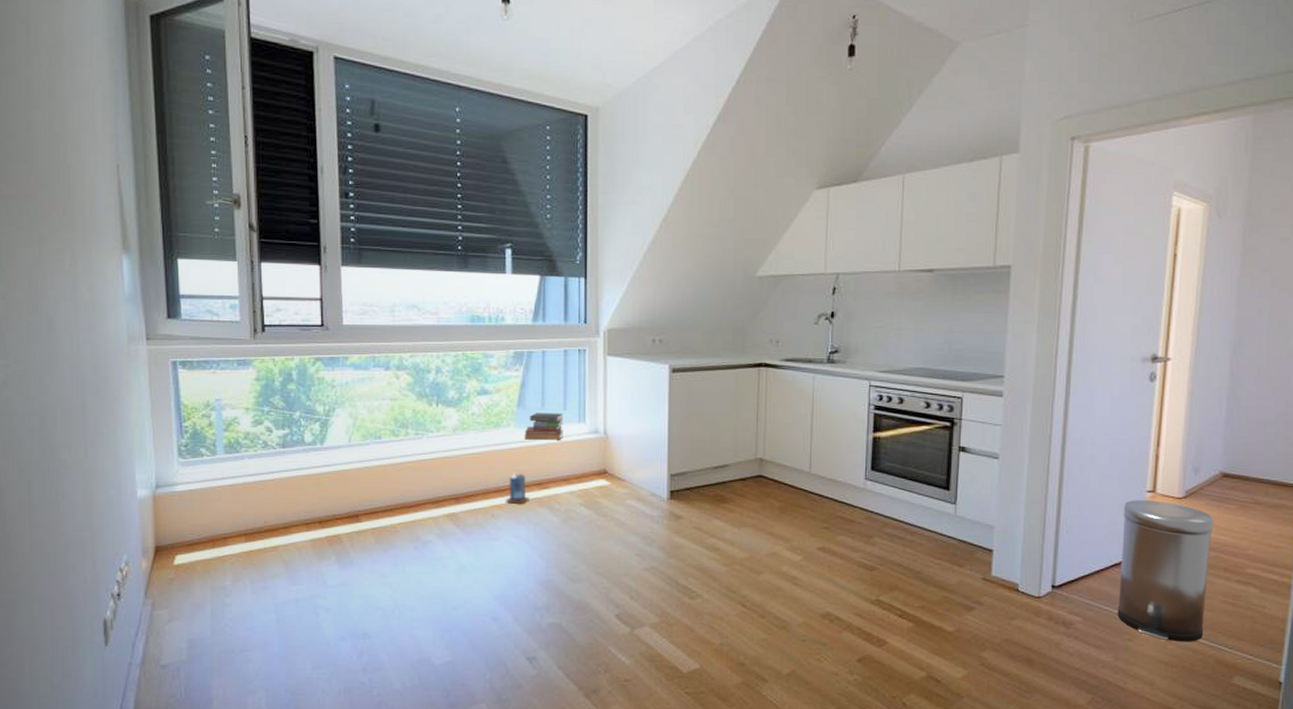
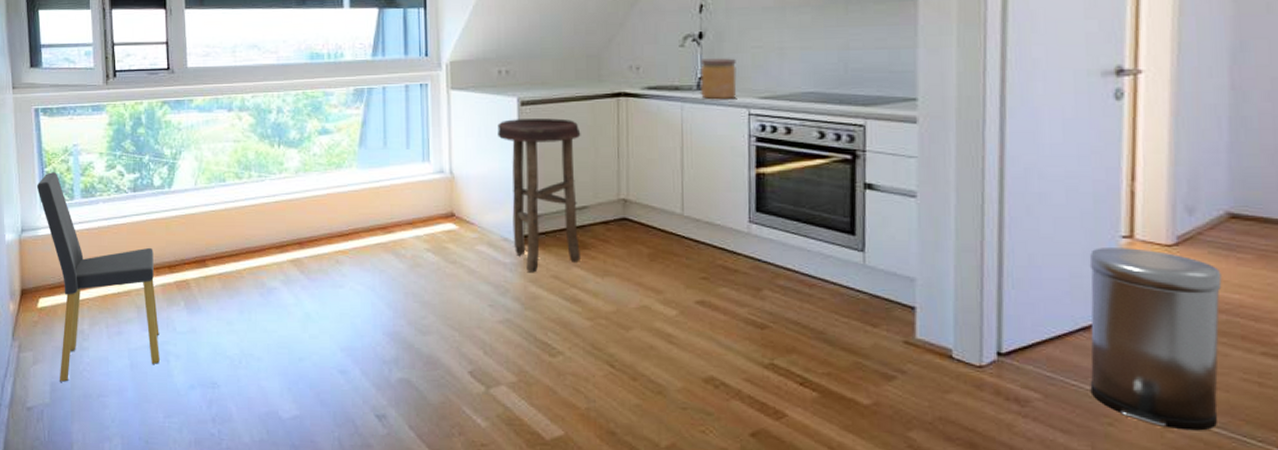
dining chair: none [173,427,308,638] -> present [36,172,160,382]
candle: present [505,472,531,504] -> none [349,215,375,249]
books: present [525,413,564,441] -> none [367,152,407,182]
stool: none [650,385,725,525] -> present [497,118,581,273]
jar: none [829,335,861,371] -> present [700,57,737,99]

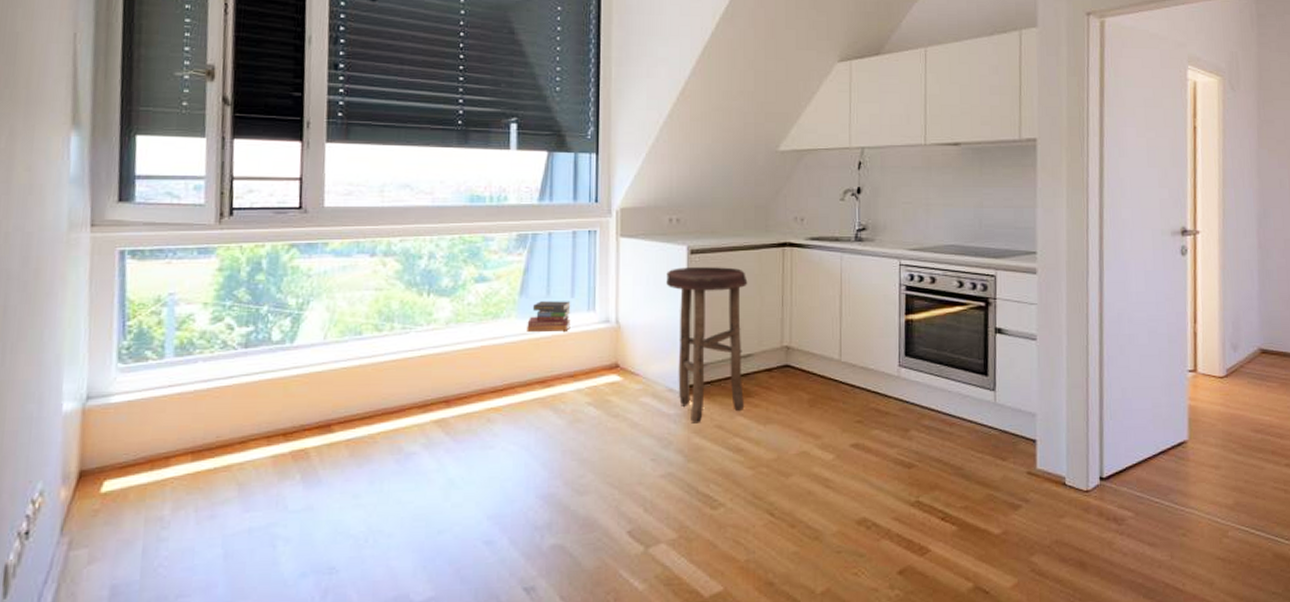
dining chair: present [36,172,160,382] -> none [113,326,266,583]
books: none [367,152,407,182] -> present [527,301,571,333]
jar: present [700,57,737,99] -> none [857,211,890,250]
pedal bin: present [1089,248,1222,431] -> none [1166,380,1258,535]

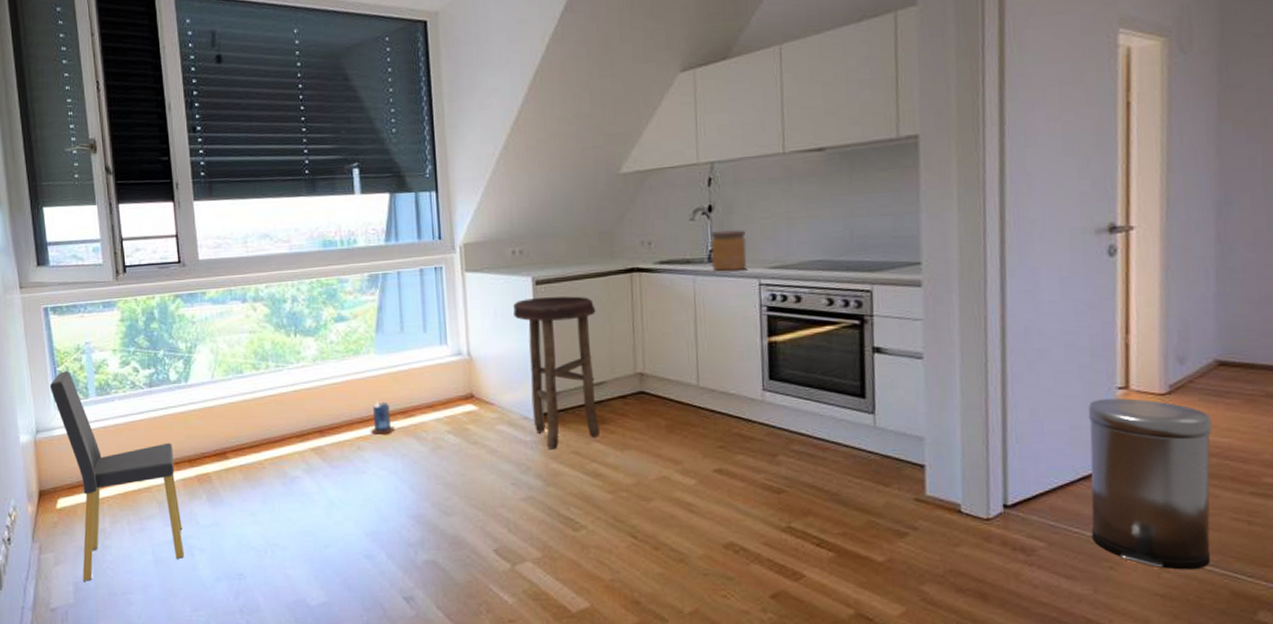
dining chair: none [113,326,266,583] -> present [49,371,184,581]
candle: none [502,369,532,405] -> present [370,400,396,434]
books: present [527,301,571,333] -> none [385,336,425,368]
jar: none [857,211,890,250] -> present [710,228,747,271]
pedal bin: none [1166,380,1258,535] -> present [1087,398,1212,570]

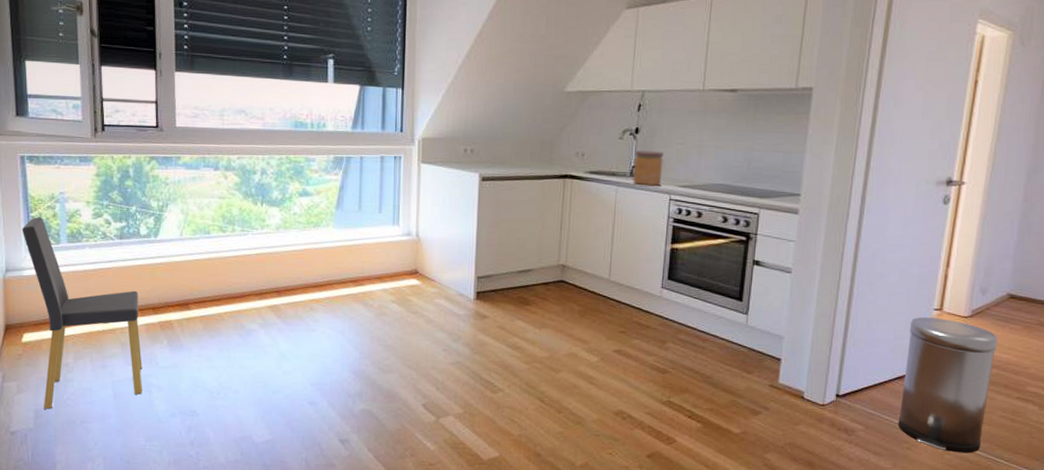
candle: present [370,400,396,434] -> none [323,269,346,299]
stool: present [513,296,600,450] -> none [460,192,531,324]

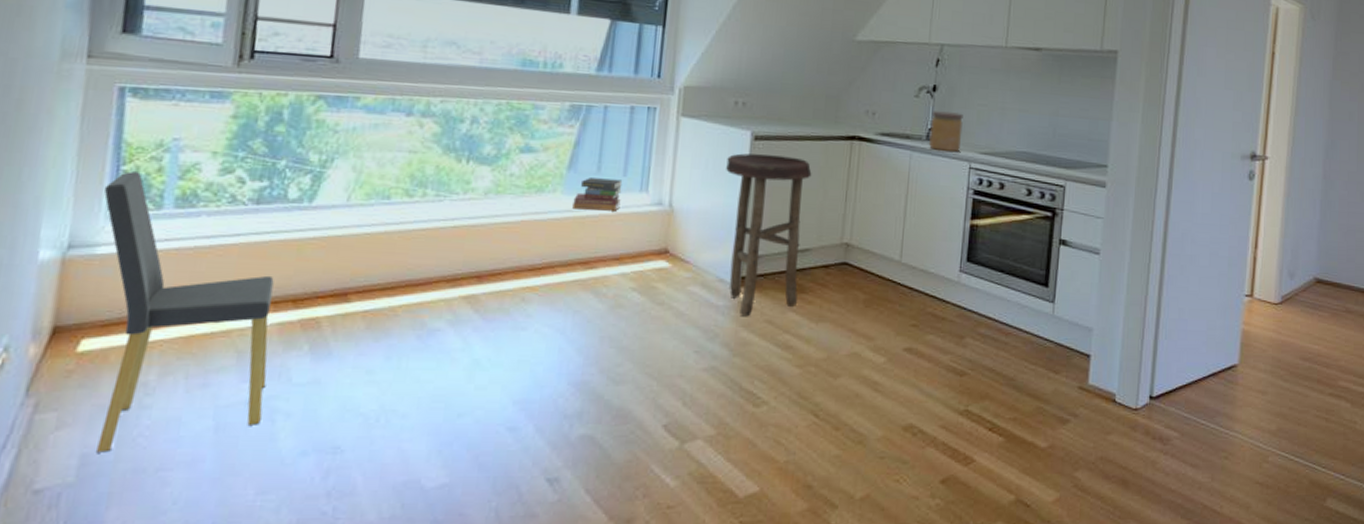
books: none [342,215,379,242] -> present [572,178,623,213]
stool: none [460,192,531,324] -> present [726,153,812,317]
pedal bin: present [898,317,998,453] -> none [1214,304,1308,461]

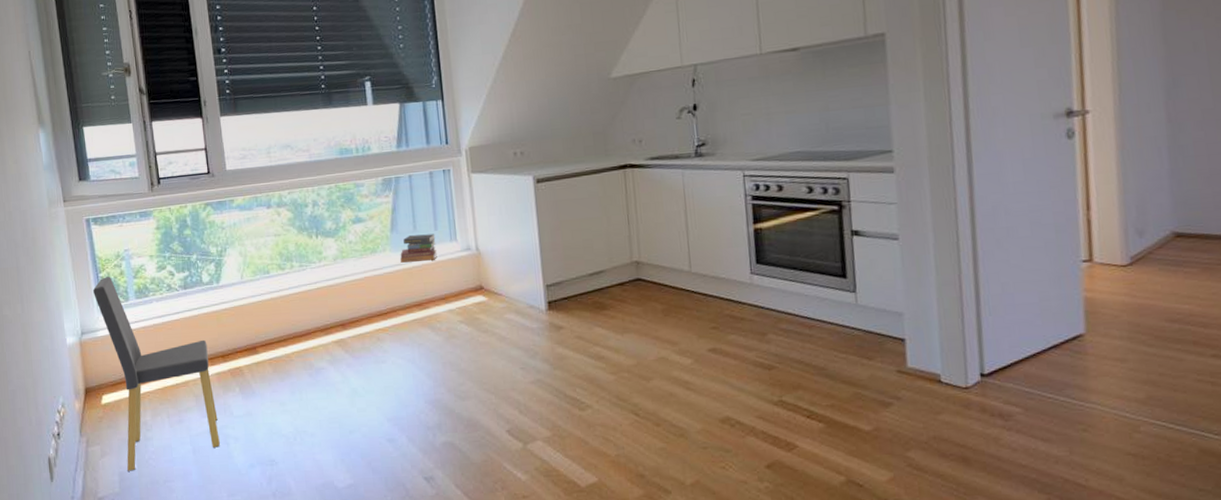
stool: present [726,153,812,317] -> none [516,192,601,336]
jar: present [928,111,963,152] -> none [696,125,731,165]

